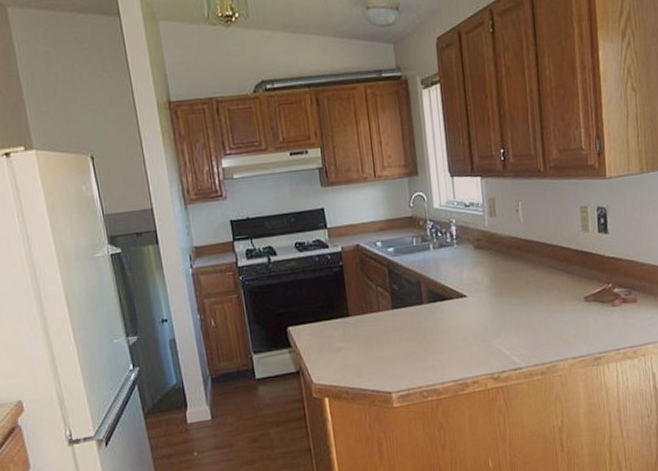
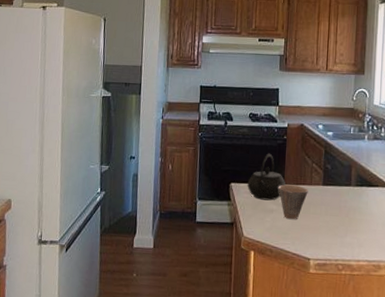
kettle: none [307,285,350,340] -> present [247,153,285,201]
cup: none [343,314,378,355] -> present [278,184,308,220]

